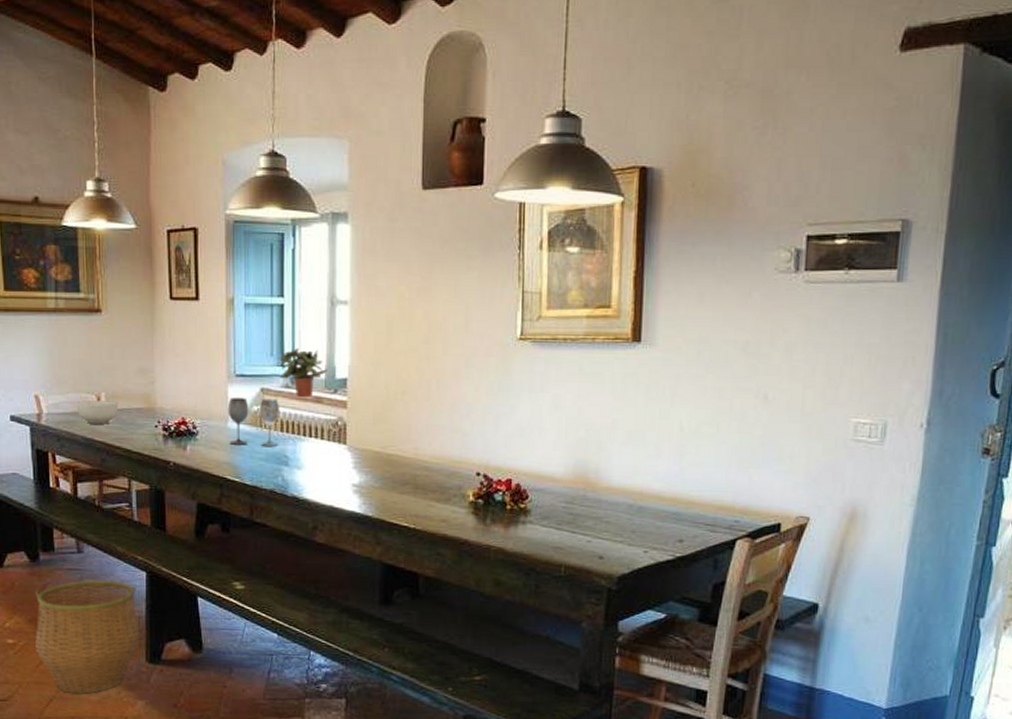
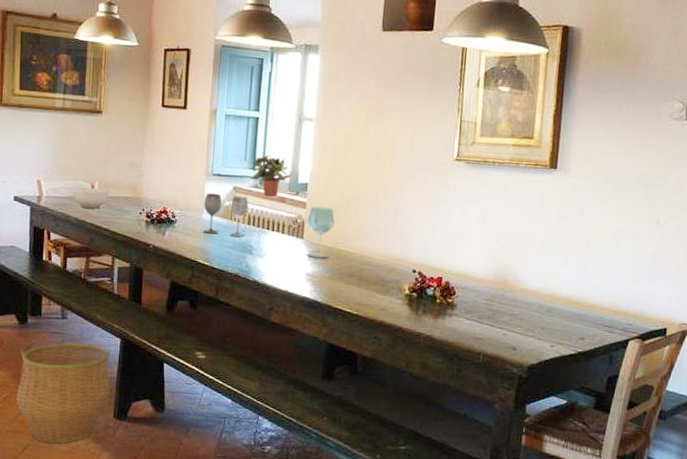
wine glass: none [349,405,383,466] -> present [307,206,336,259]

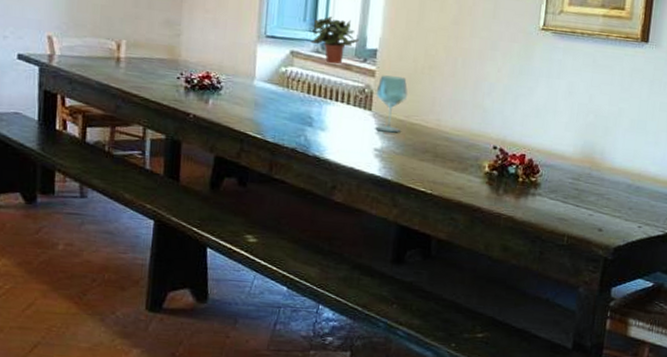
basket: present [16,343,111,444] -> none [23,226,142,340]
bowl: present [72,187,110,209] -> none [93,46,140,72]
wineglass: present [203,193,249,237] -> none [254,57,309,107]

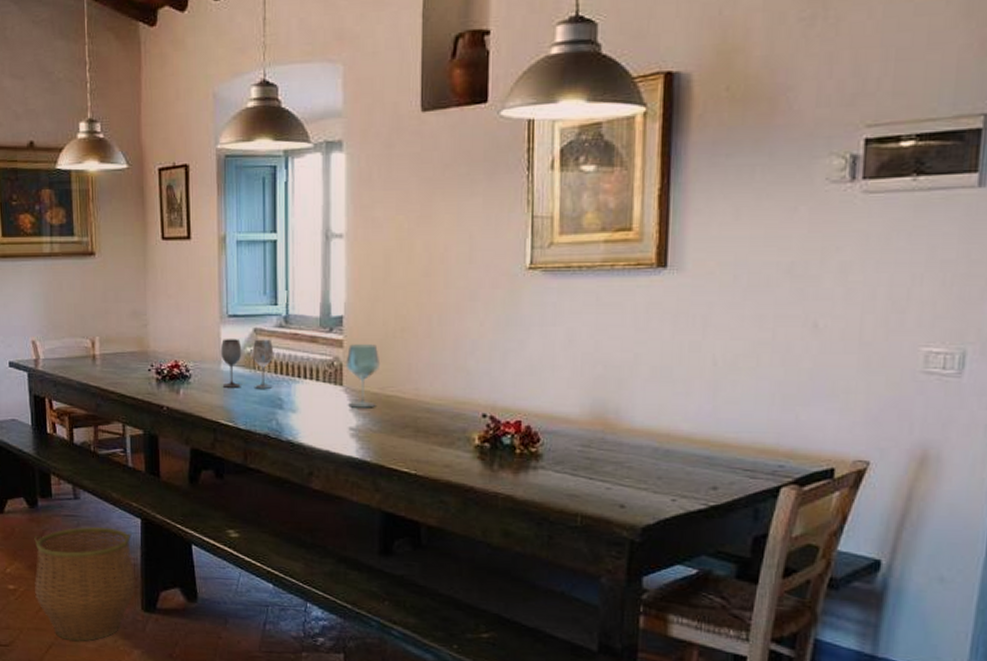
basket: none [23,226,142,340] -> present [34,527,136,641]
wineglass: none [254,57,309,107] -> present [220,339,274,389]
potted plant: present [310,16,359,64] -> none [272,286,322,338]

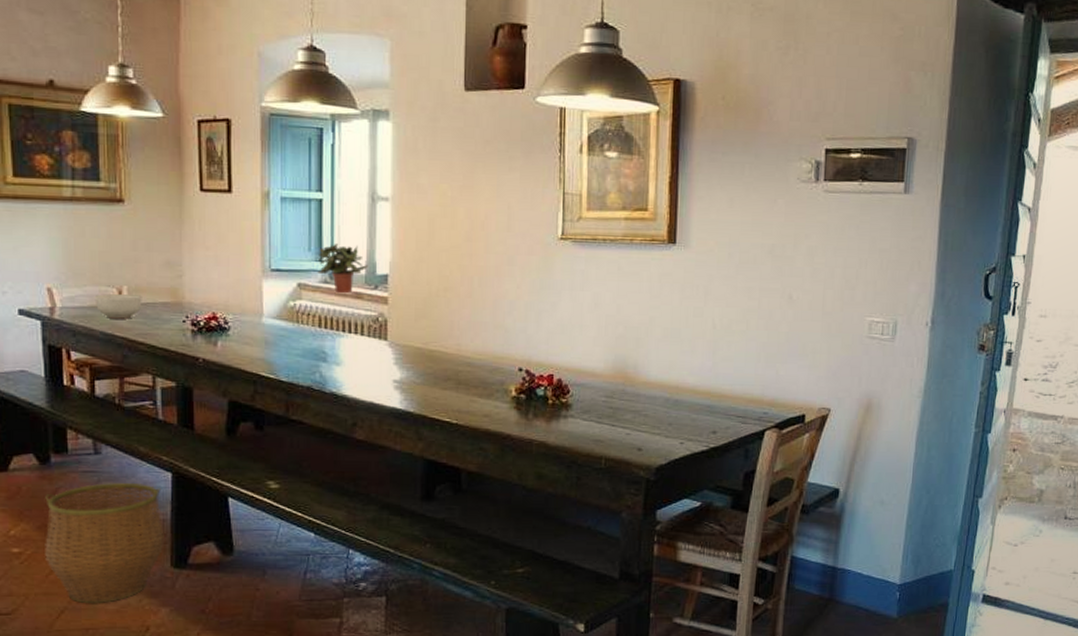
bowl: none [71,345,112,369] -> present [94,294,142,319]
wineglass: present [220,339,274,389] -> none [262,292,318,342]
potted plant: none [272,286,322,338] -> present [317,244,368,294]
wine glass: present [346,344,381,408] -> none [390,301,424,362]

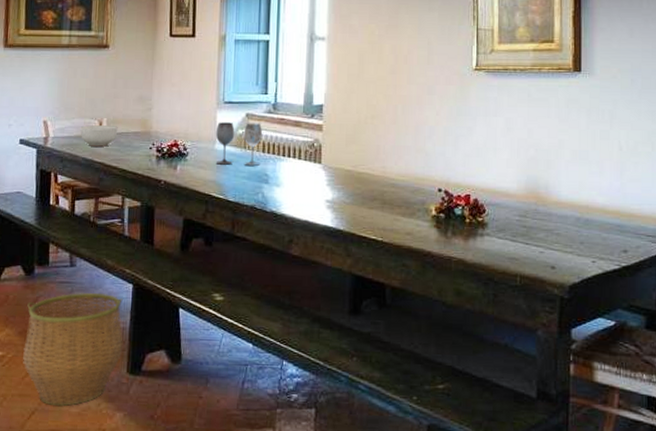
wineglass: none [262,292,318,342] -> present [215,122,263,166]
potted plant: present [317,244,368,294] -> none [263,79,306,122]

